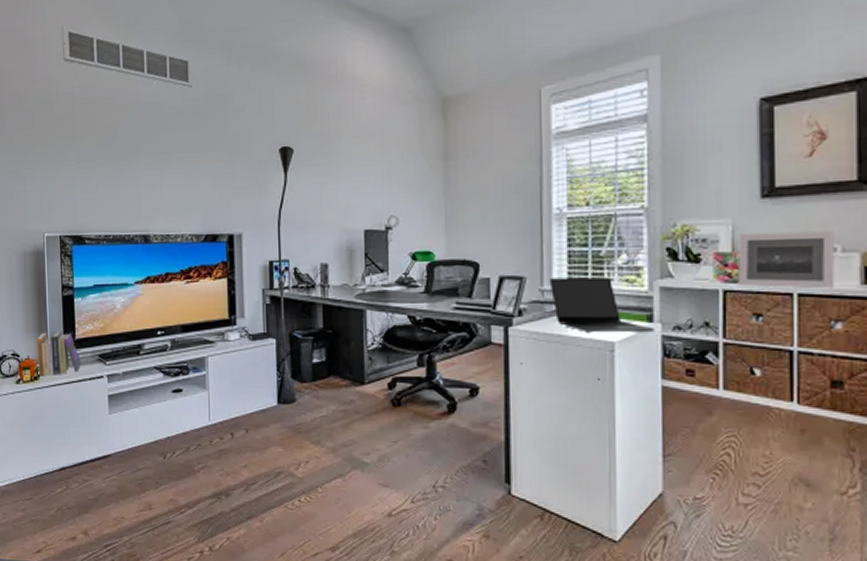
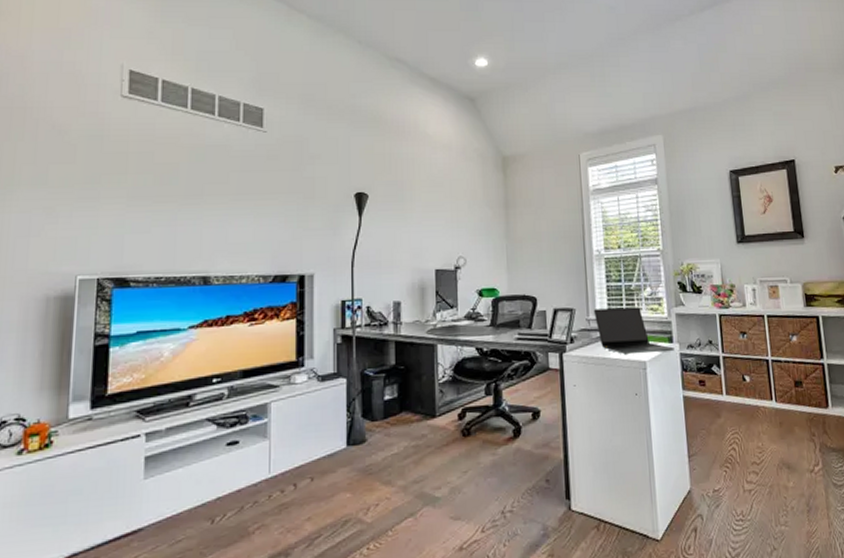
books: present [37,330,81,377] -> none [51,386,112,443]
picture frame: present [737,231,835,289] -> none [725,267,789,312]

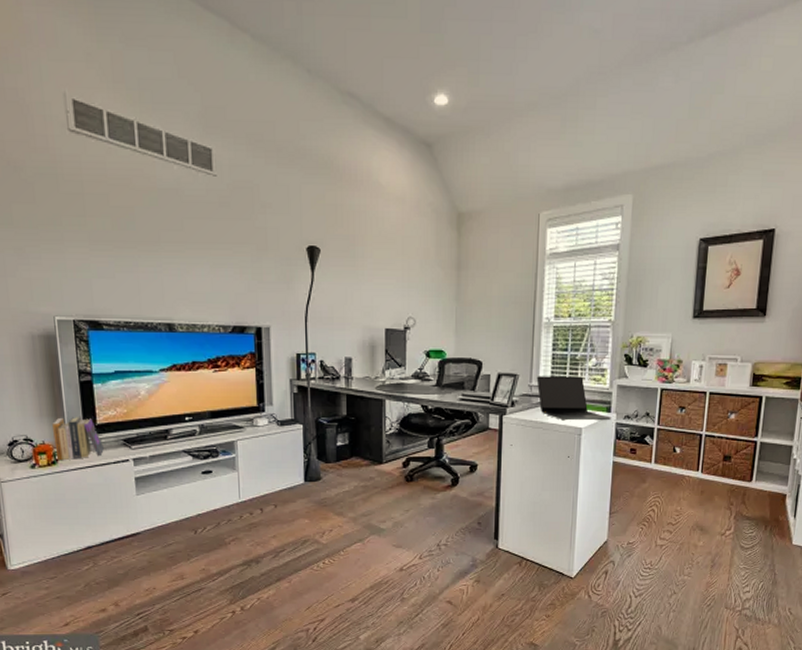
books: none [51,386,112,443] -> present [52,416,104,461]

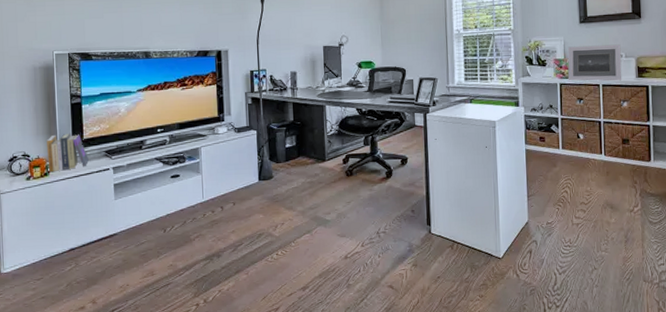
laptop: present [536,376,611,421] -> none [452,77,520,116]
picture frame: none [670,345,737,389] -> present [567,44,622,82]

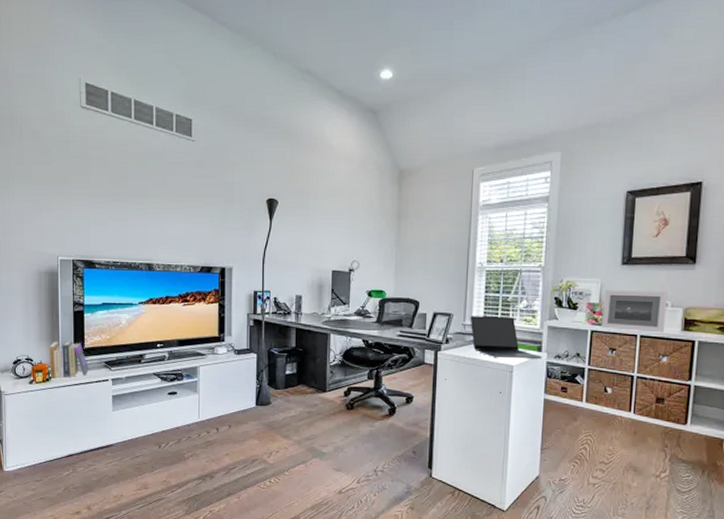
laptop: none [452,77,520,116] -> present [470,316,542,359]

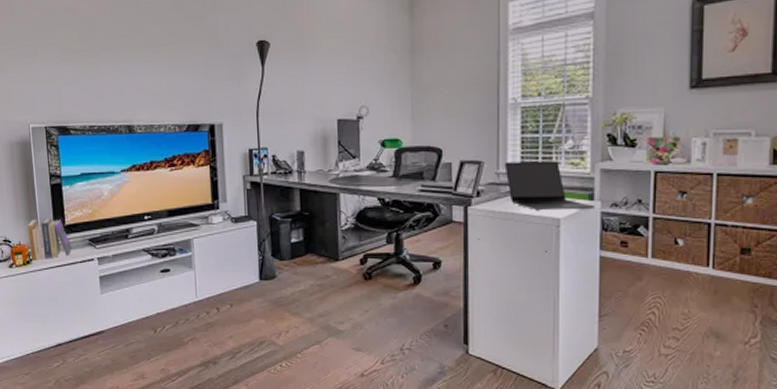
picture frame: present [600,290,668,333] -> none [666,118,750,169]

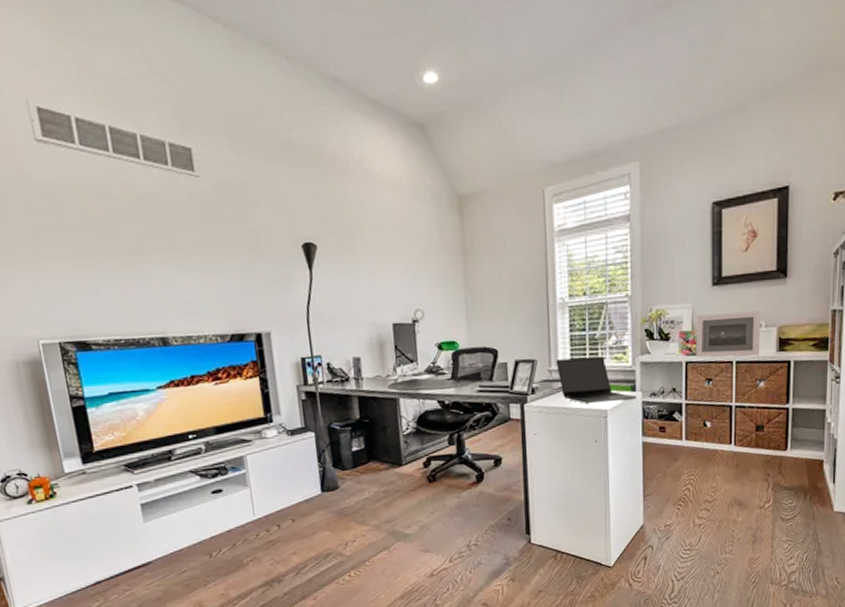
books: present [27,217,72,261] -> none [46,444,105,494]
picture frame: none [666,118,750,169] -> present [695,311,761,358]

